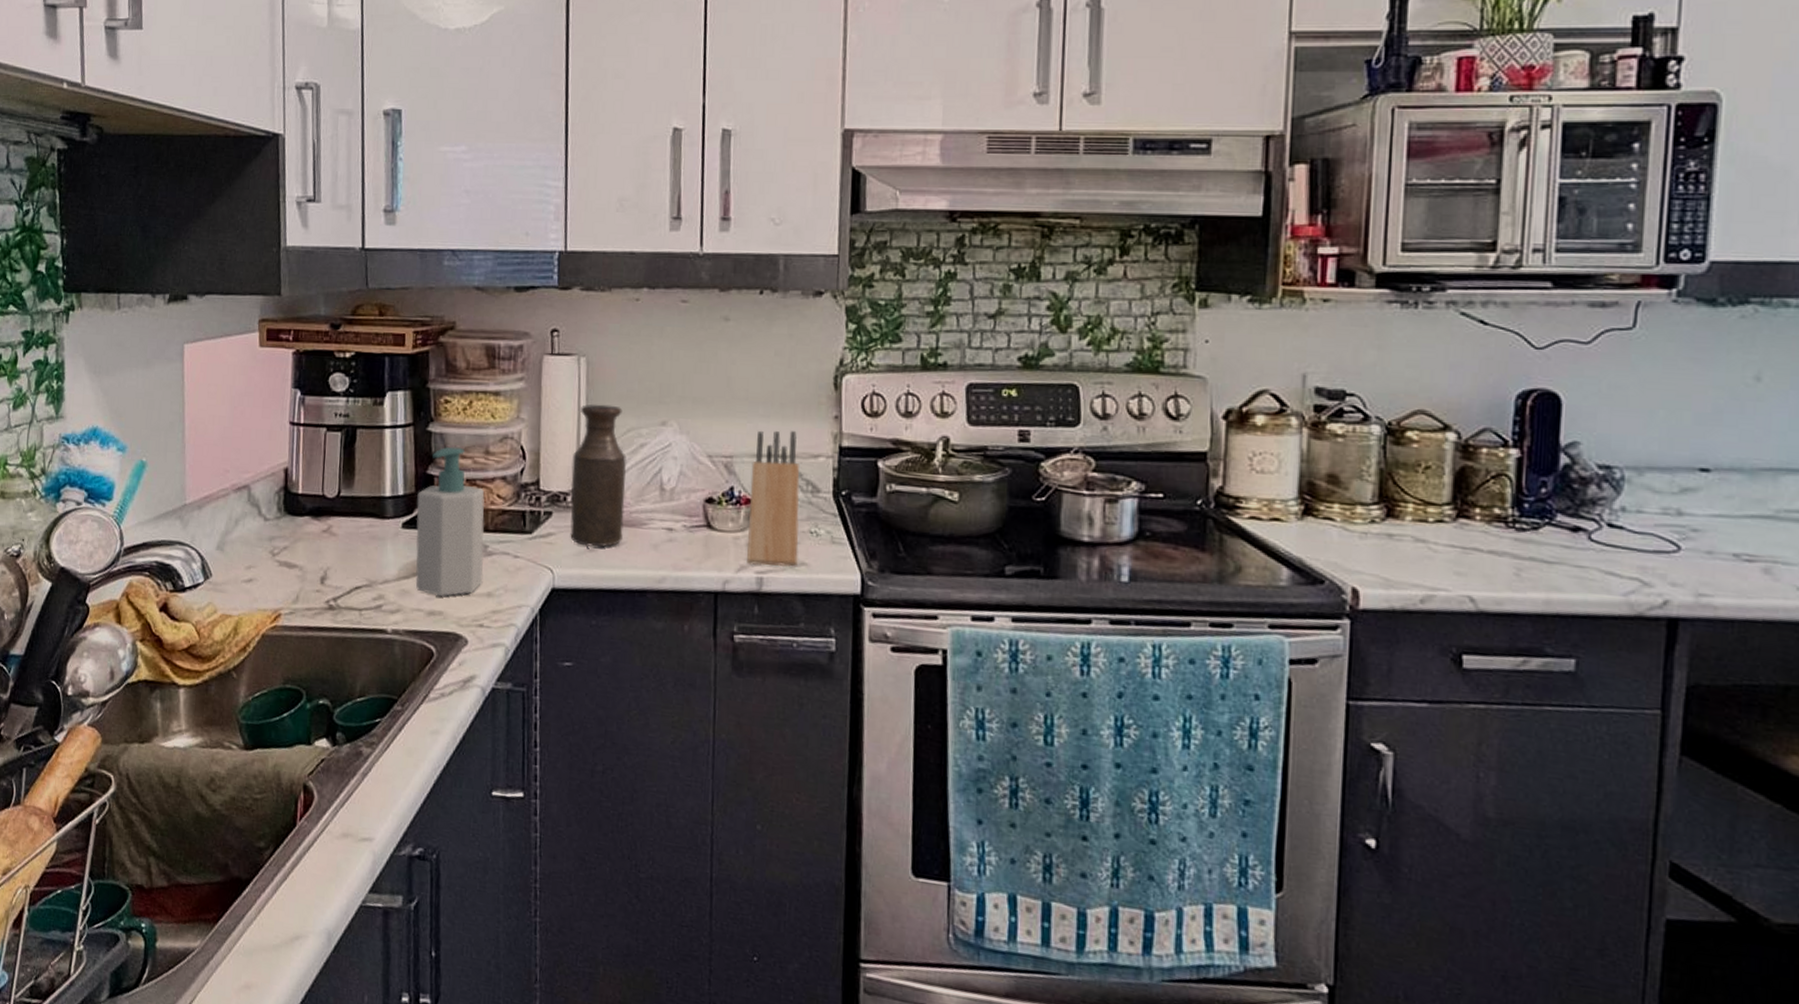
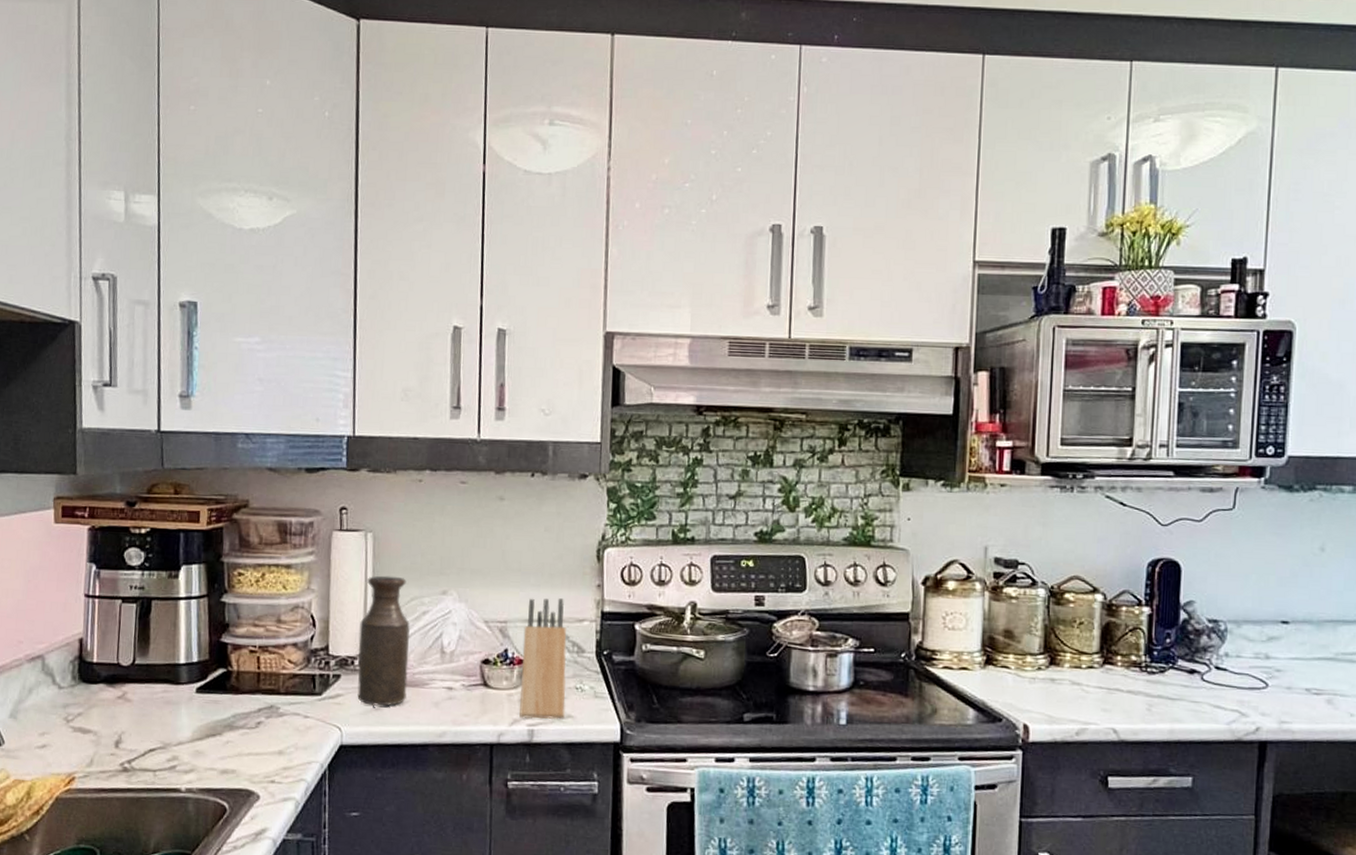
soap bottle: present [415,446,485,596] -> none [209,616,277,756]

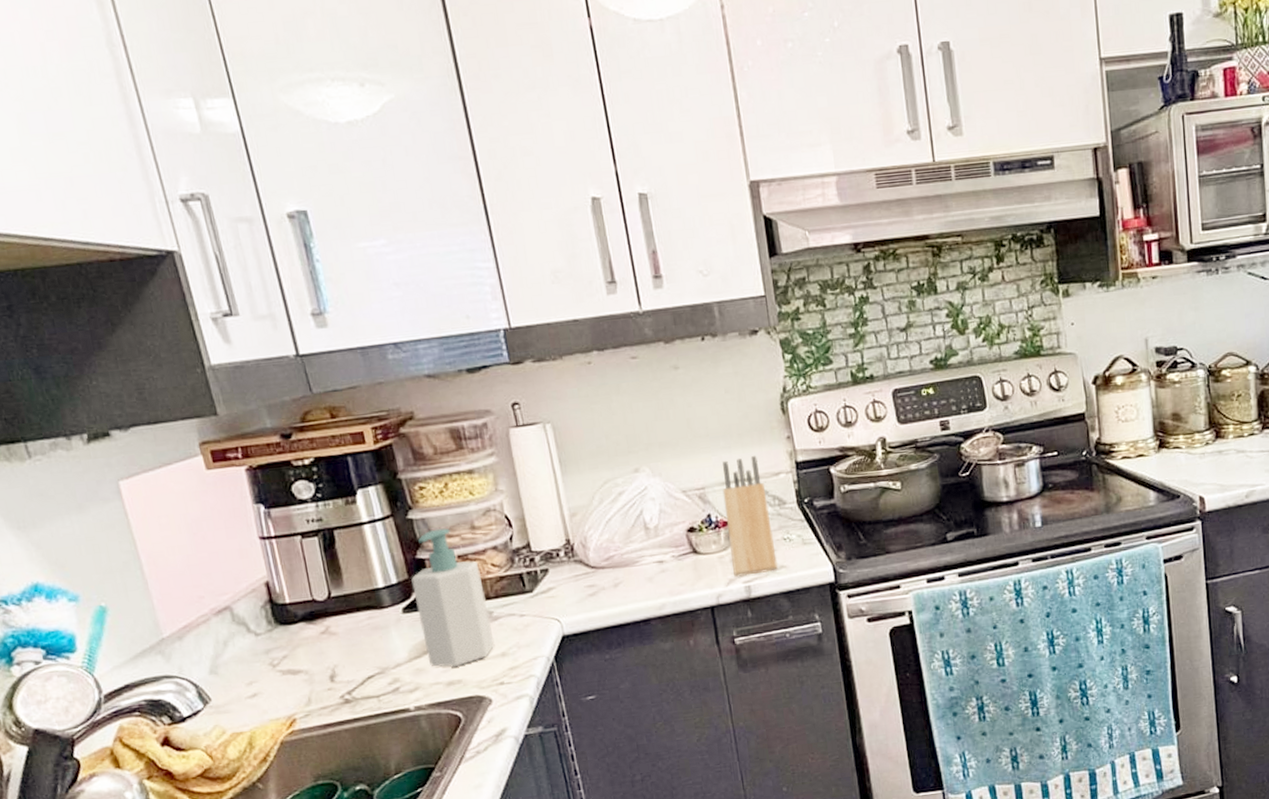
soap bottle: none [209,616,277,756] -> present [411,528,495,667]
bottle: present [357,575,411,706] -> none [556,462,619,593]

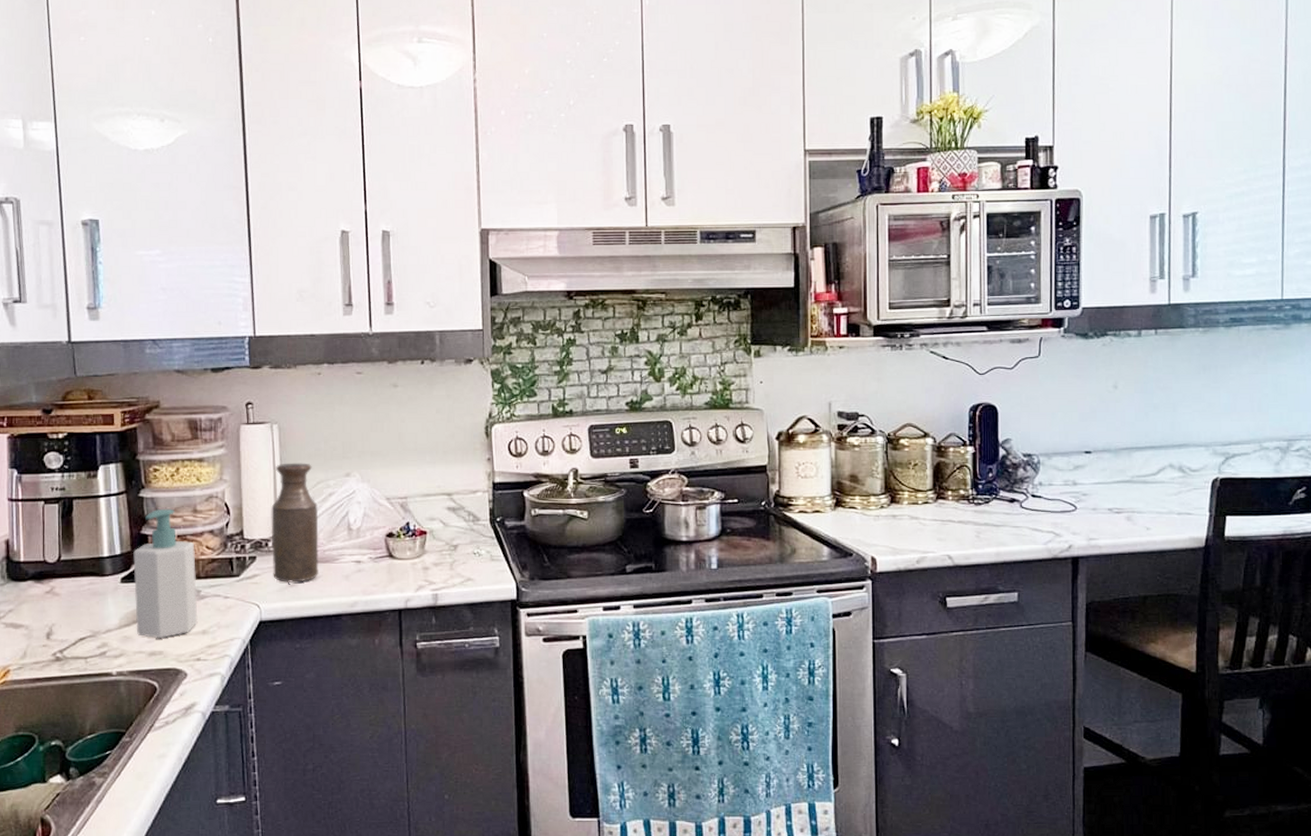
bottle: none [556,462,619,593] -> present [271,463,319,583]
knife block: present [722,456,779,577] -> none [423,473,466,584]

